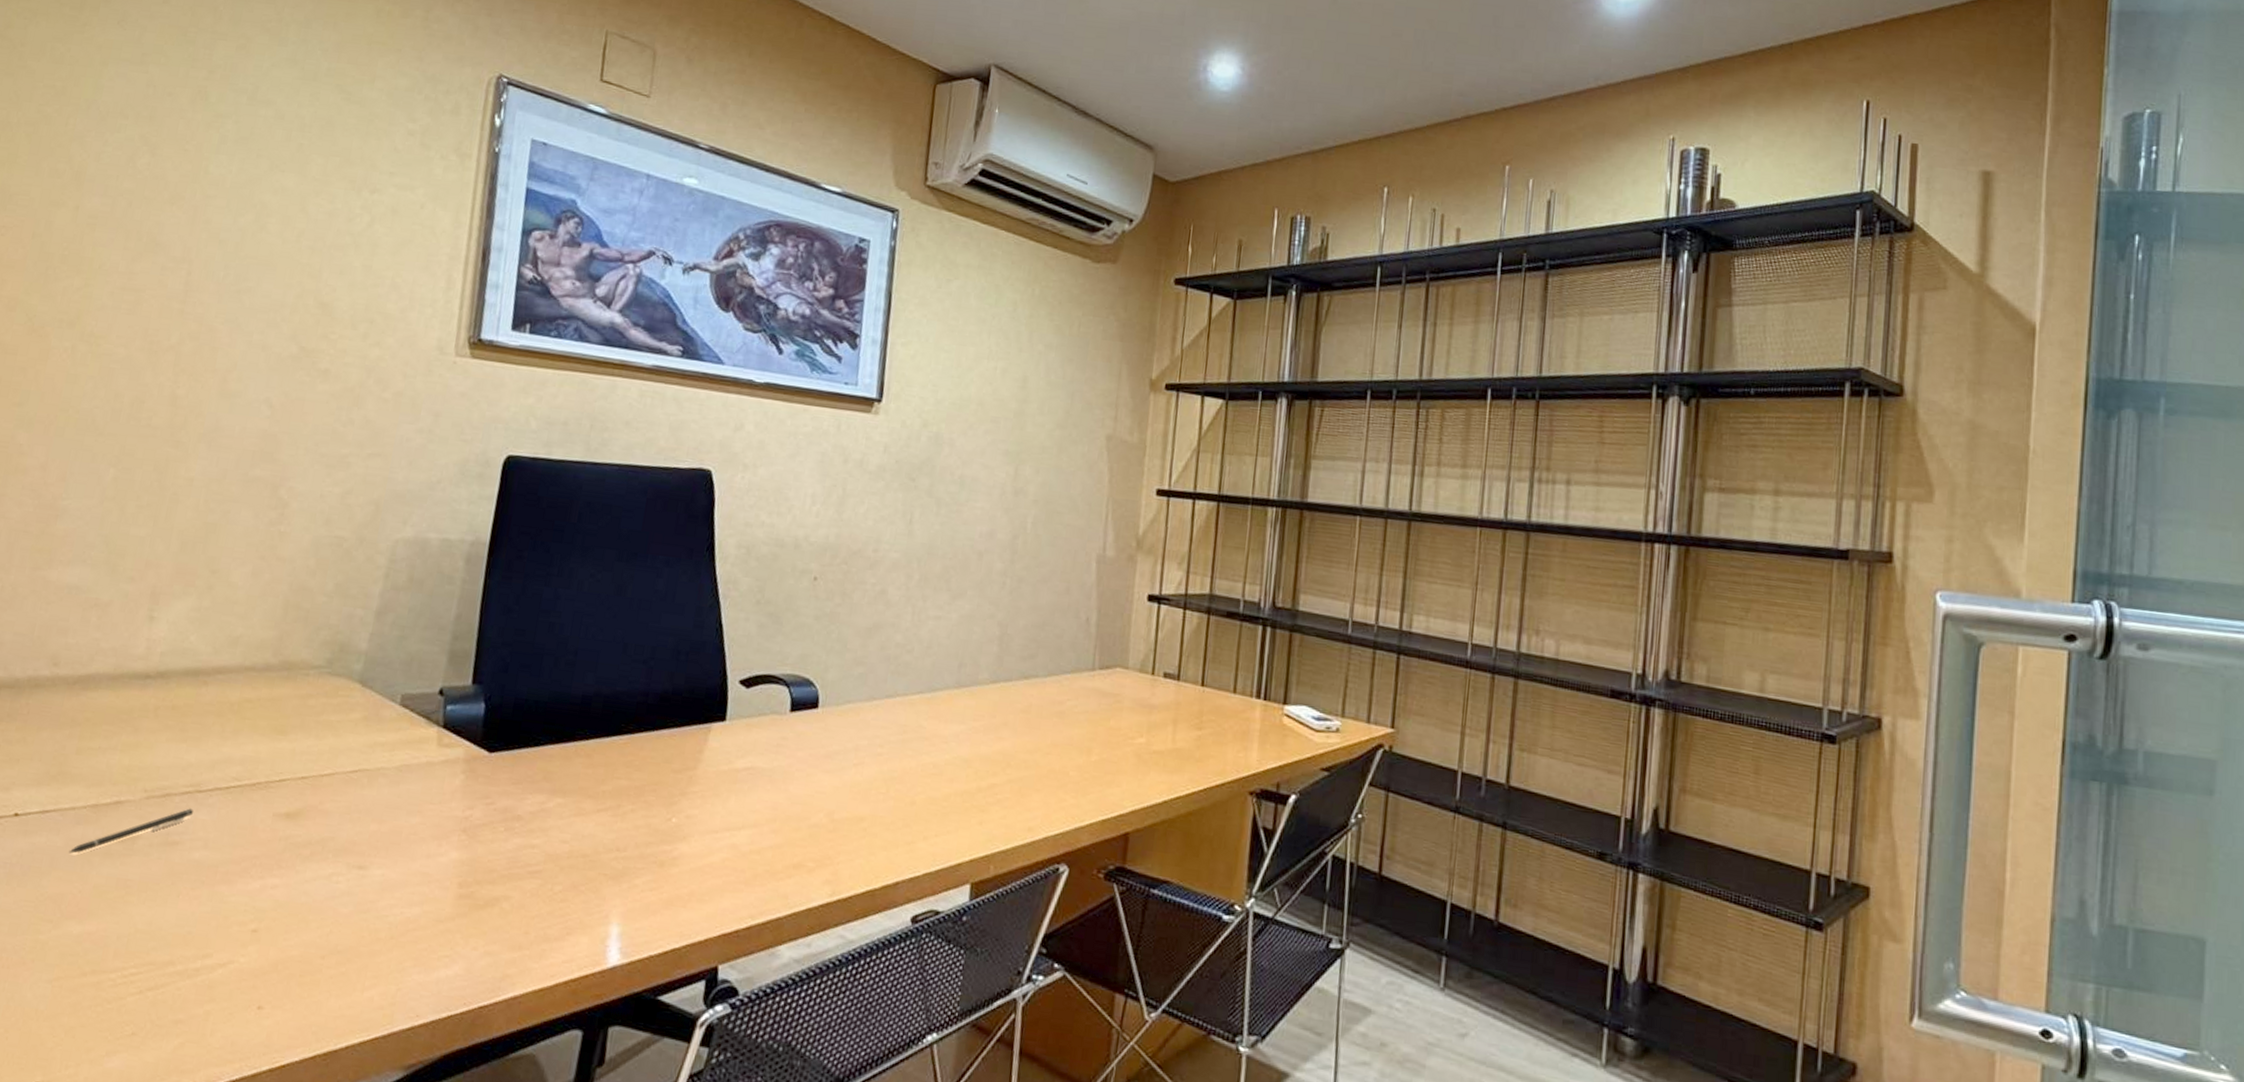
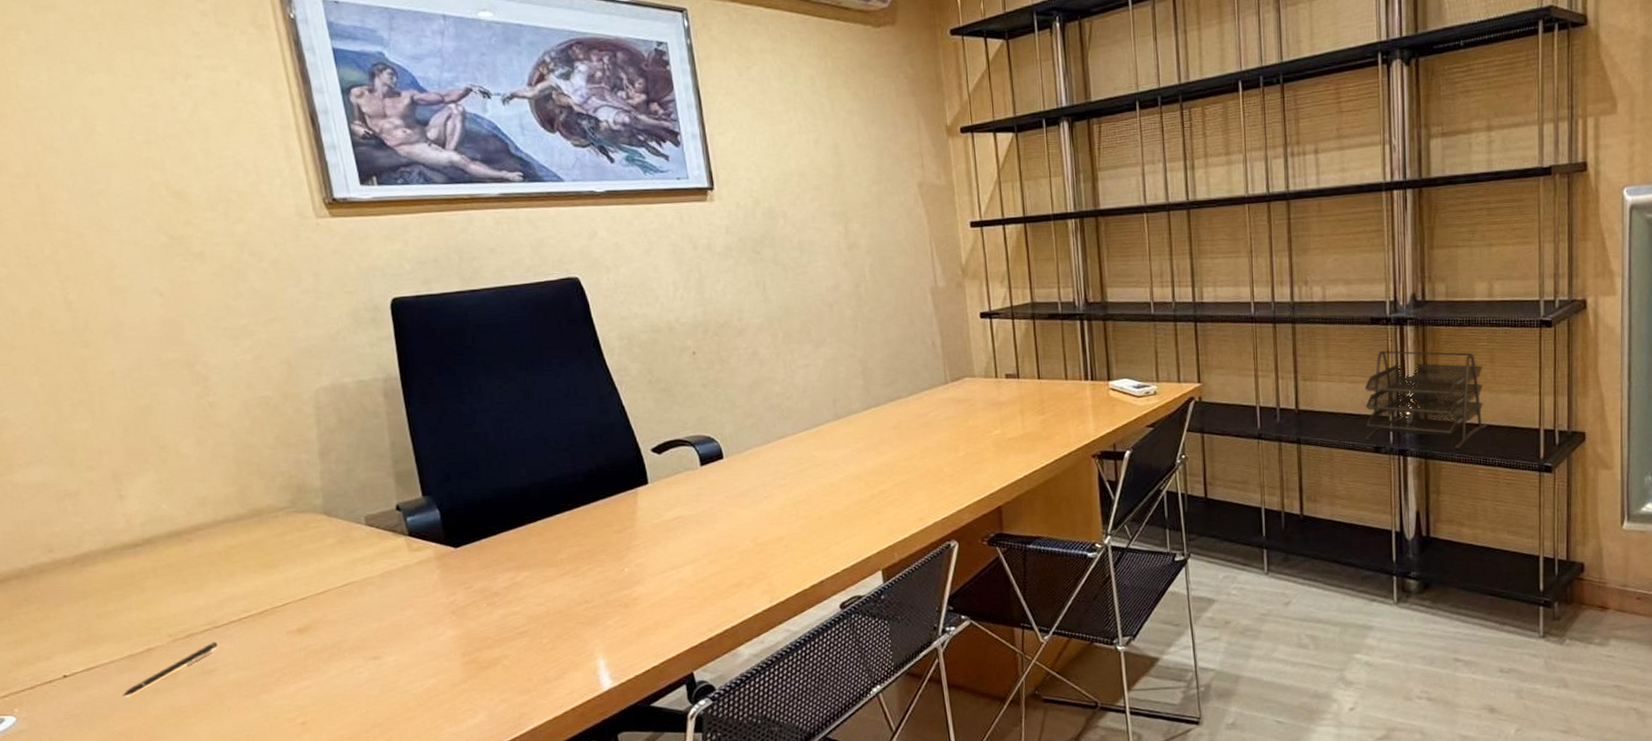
file organizer: none [1587,732,1745,878] -> present [1364,350,1488,450]

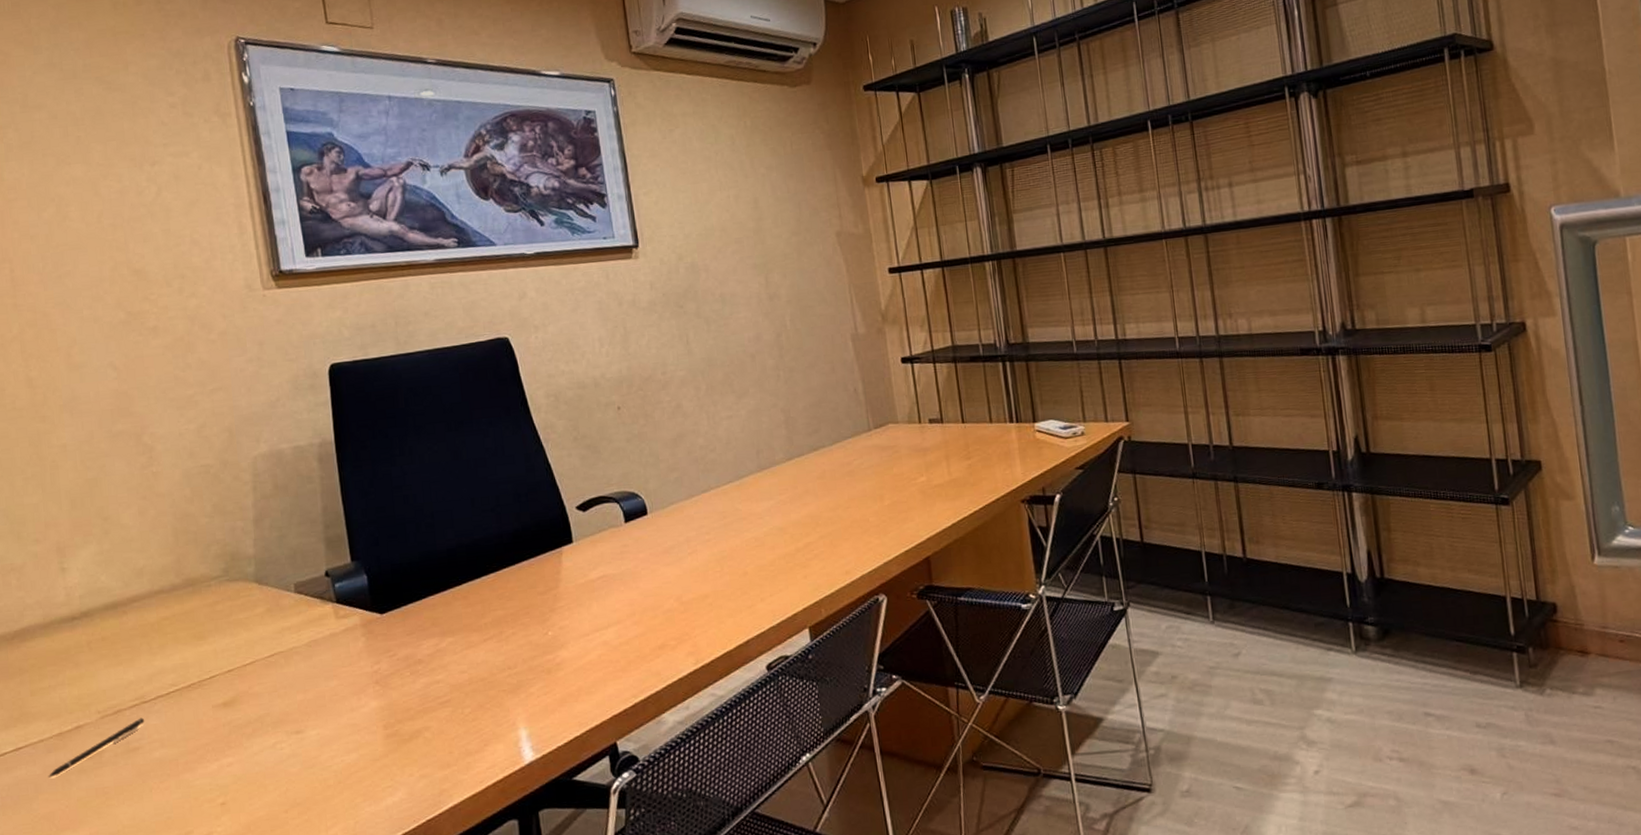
file organizer: present [1364,350,1488,450] -> none [1300,381,1435,484]

